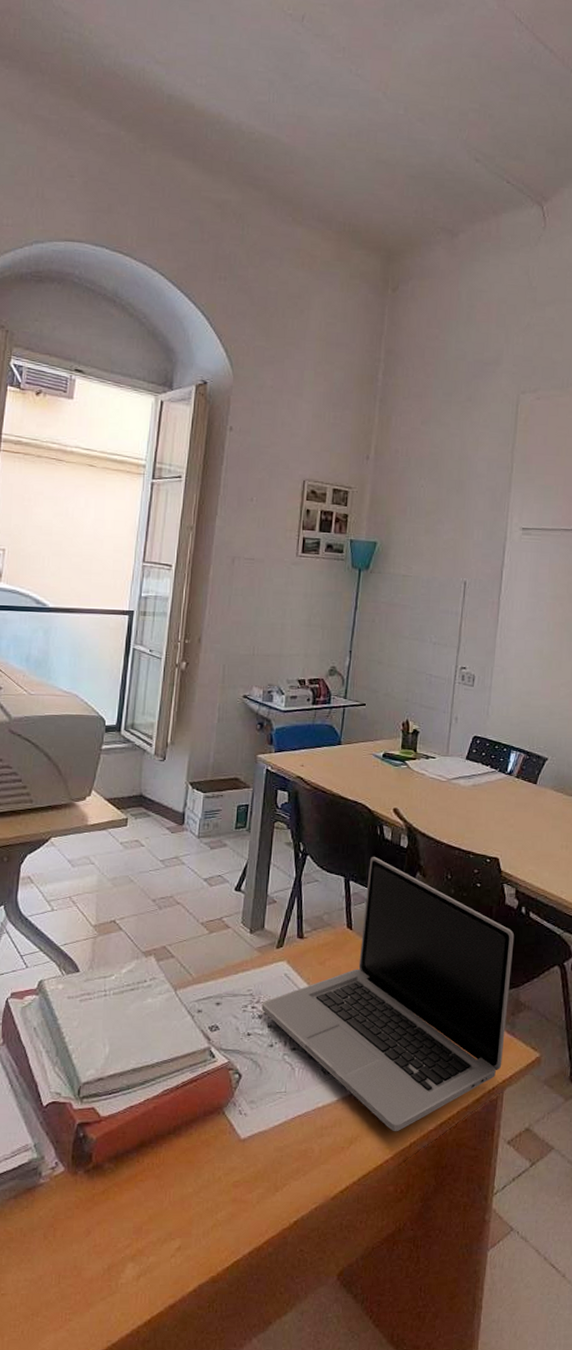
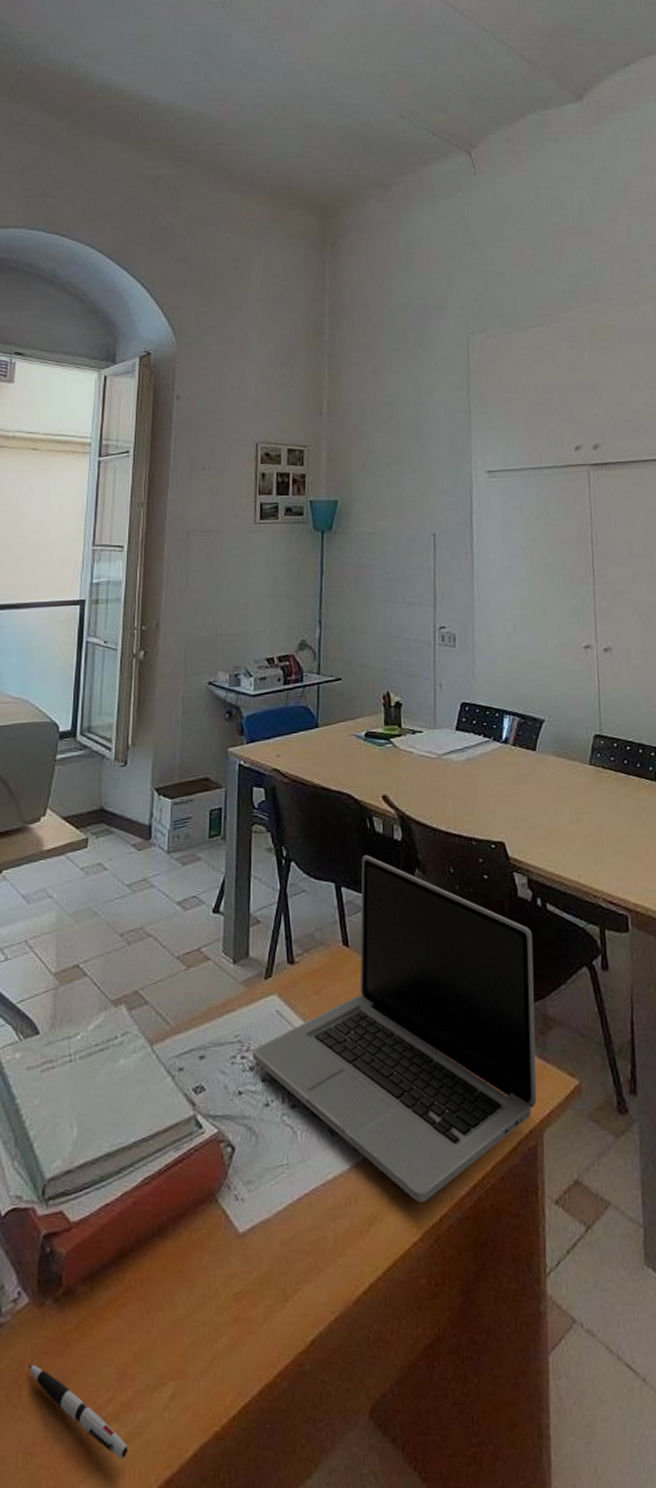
pen: none [63,1215,142,1287] -> present [29,1364,129,1459]

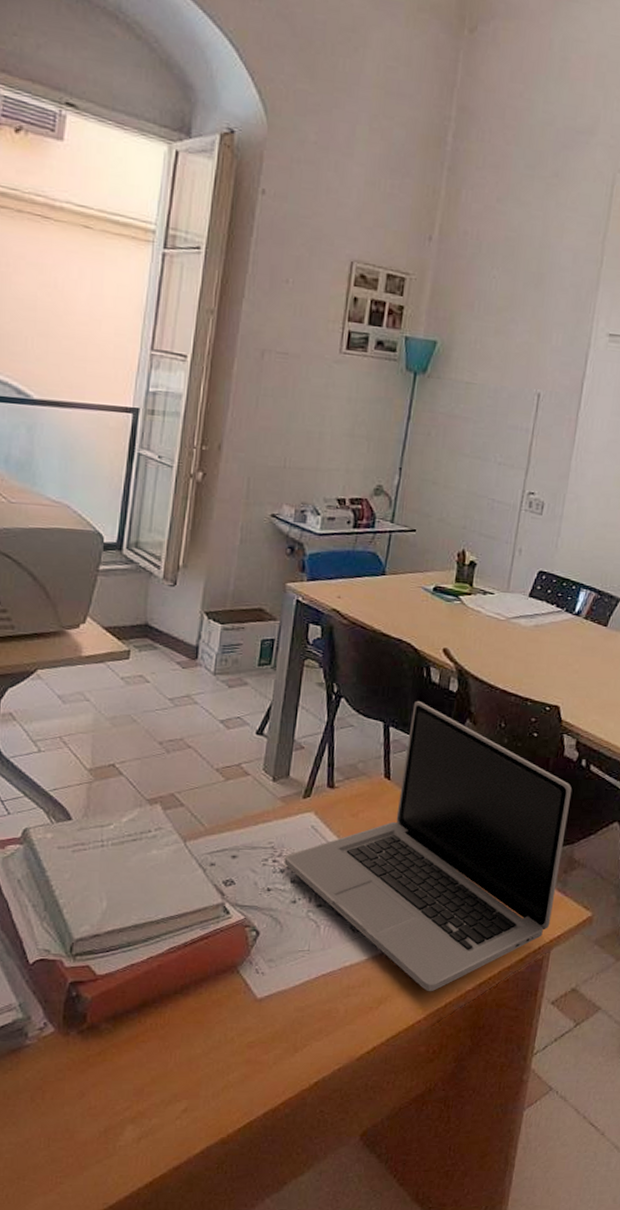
pen: present [29,1364,129,1459] -> none [53,1077,142,1149]

